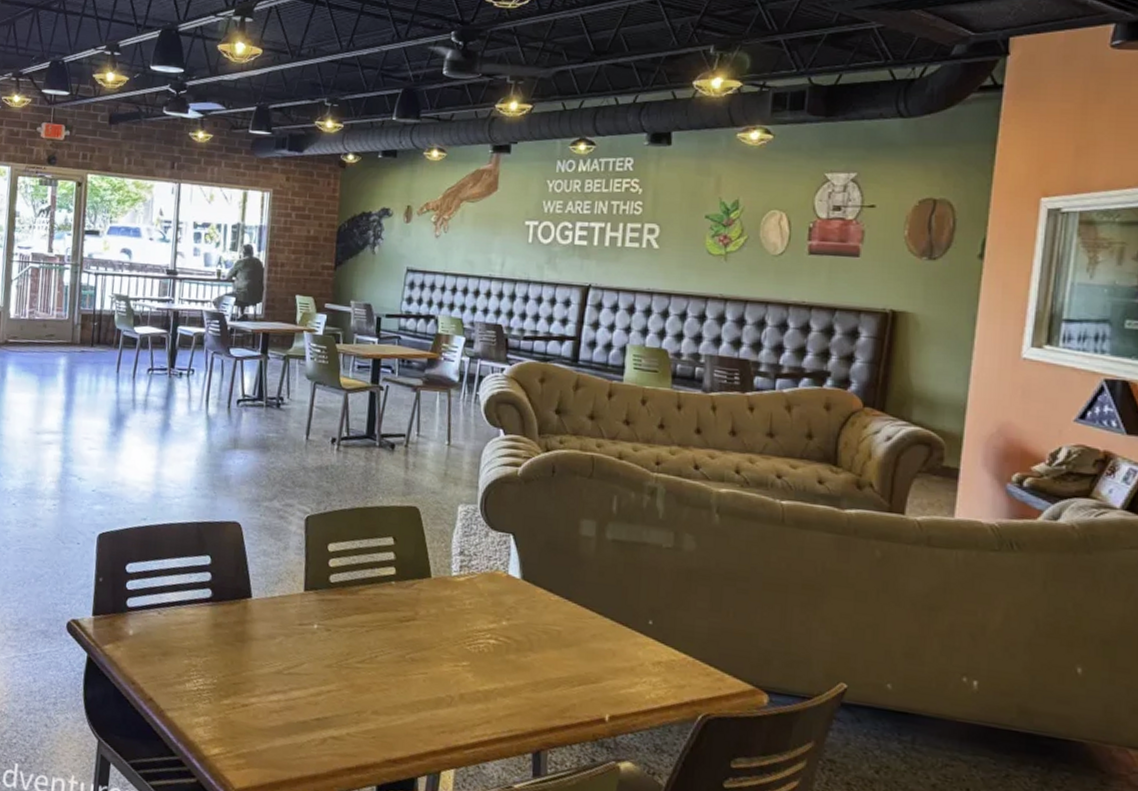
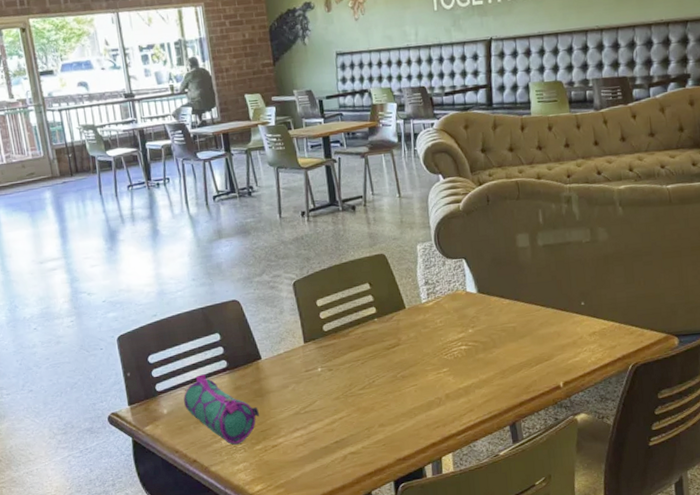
pencil case: none [154,599,236,693] -> present [183,374,259,445]

